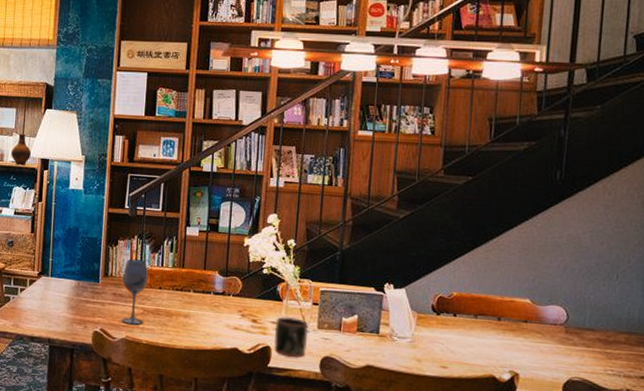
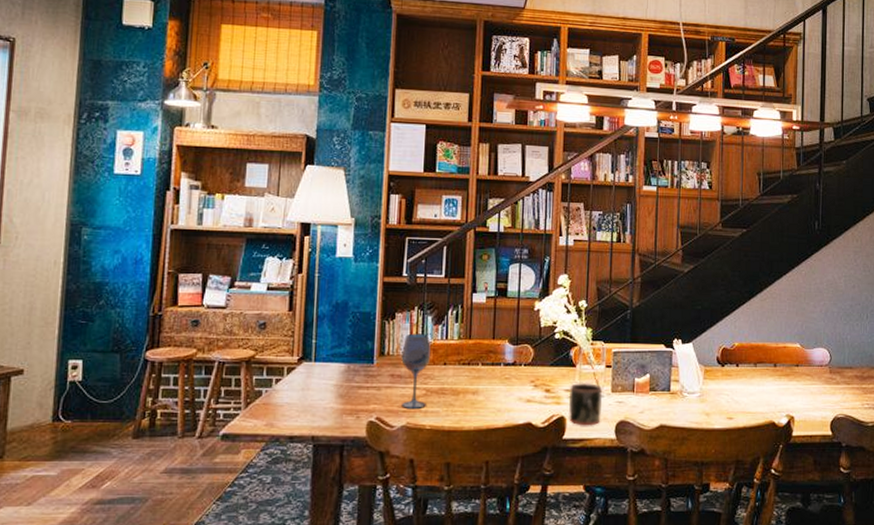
ceramic jug: present [11,133,32,166] -> none [262,193,289,231]

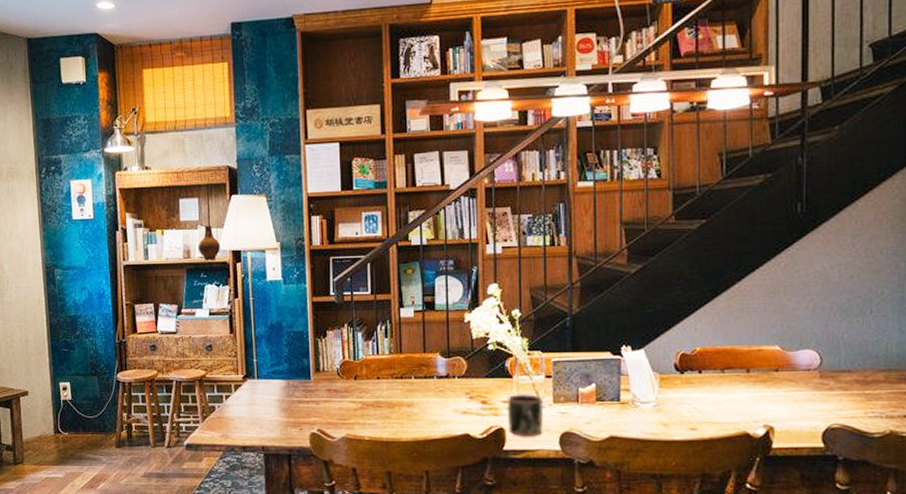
ceramic jug: none [262,193,289,231] -> present [198,225,221,261]
wineglass: present [401,333,431,408] -> none [336,349,364,421]

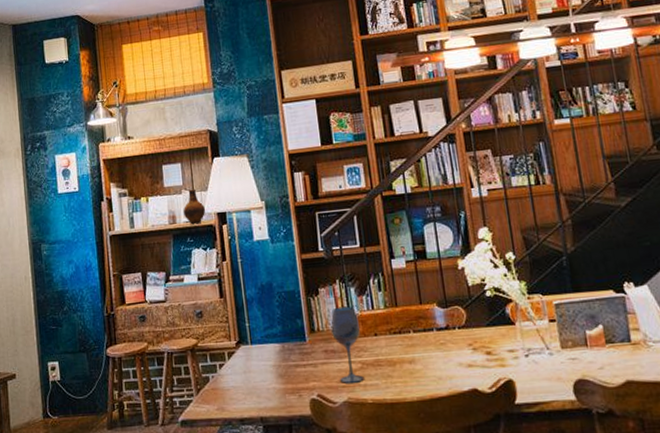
wineglass: none [336,349,364,421] -> present [331,306,364,383]
mug: present [507,393,544,437] -> none [513,340,555,388]

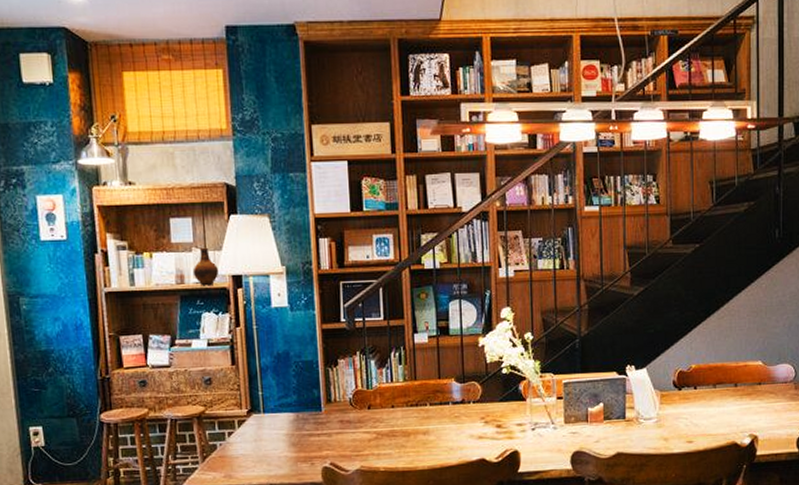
wineglass: present [331,306,364,383] -> none [348,378,378,452]

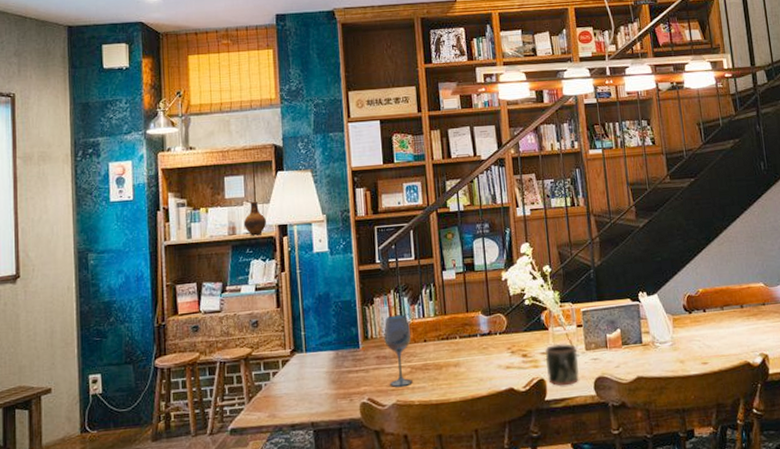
wineglass: none [348,378,378,452] -> present [384,314,413,387]
mug: none [521,415,556,458] -> present [545,343,580,385]

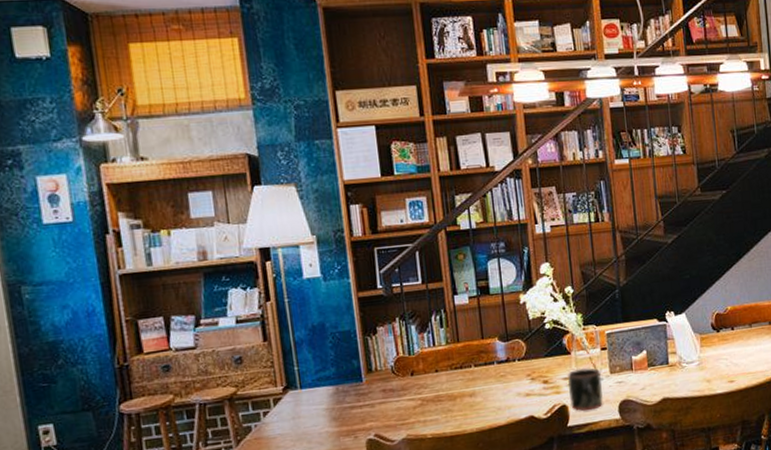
ceramic jug: present [243,201,267,236] -> none [216,221,245,262]
wineglass: present [384,314,413,387] -> none [390,343,424,421]

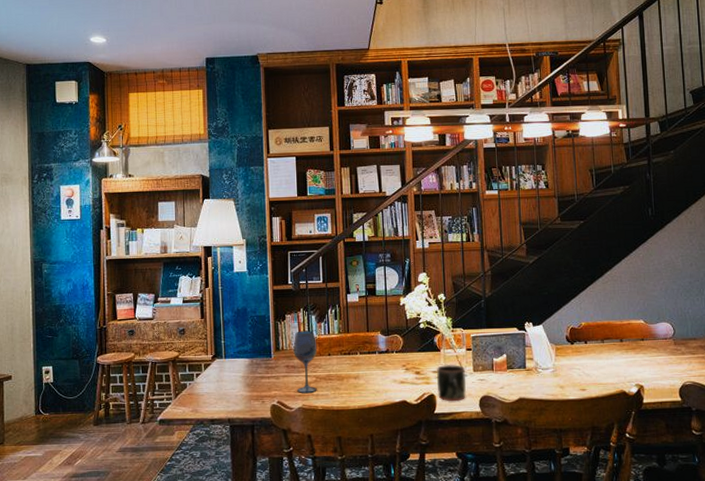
wineglass: none [390,343,424,421] -> present [293,330,318,393]

